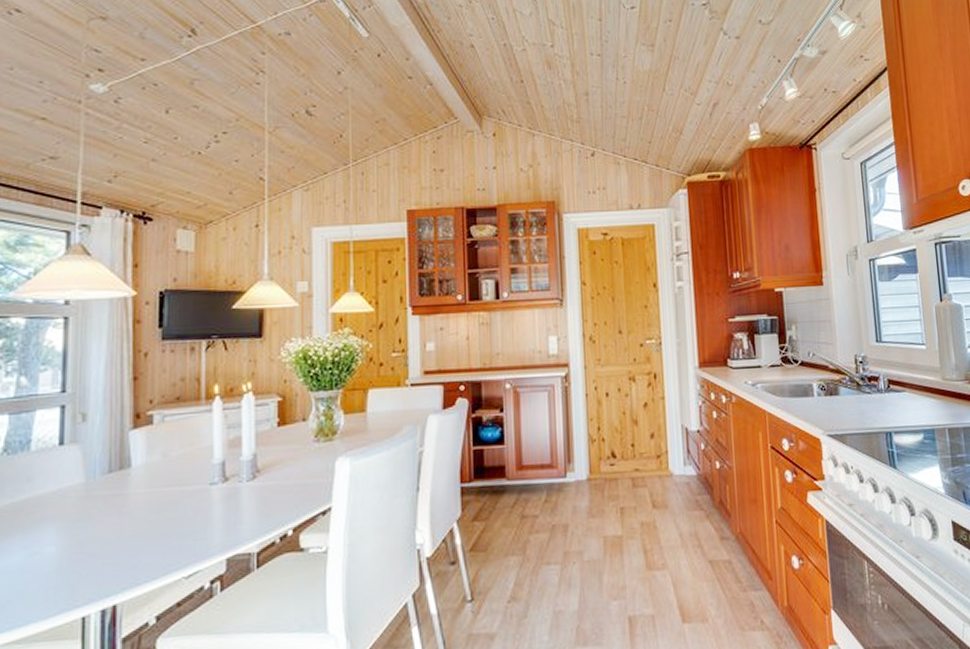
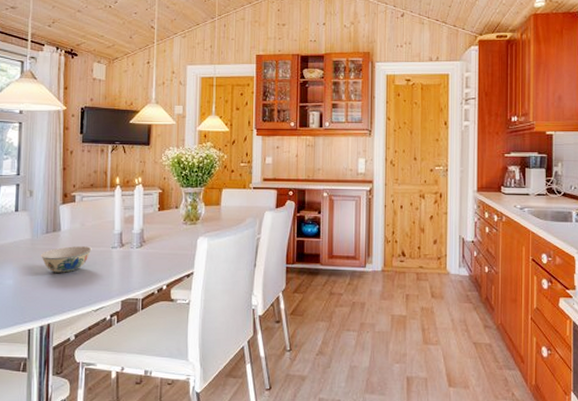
bowl: none [99,486,180,529] -> present [40,246,92,273]

